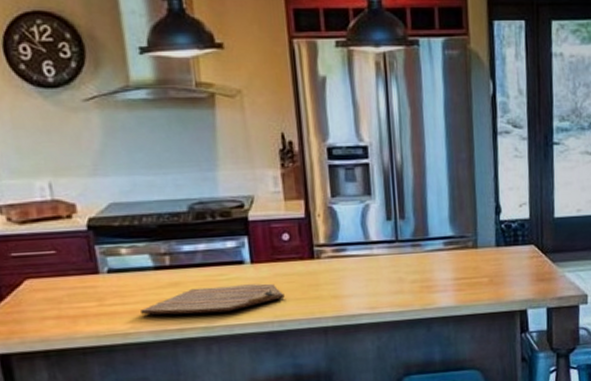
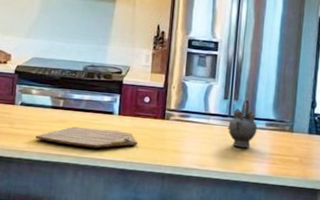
teapot: none [396,215,434,278] -> present [227,98,258,148]

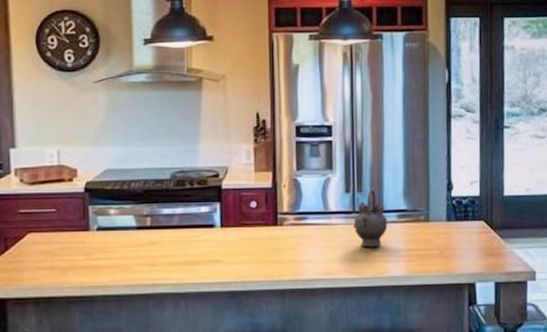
cutting board: present [36,126,138,148] -> none [121,246,248,271]

